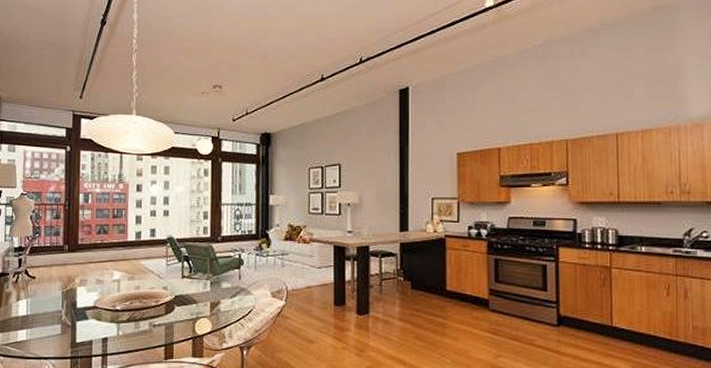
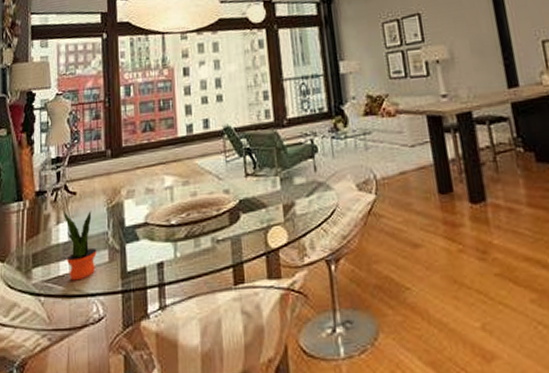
potted plant: none [22,290,51,346] -> present [62,210,97,281]

